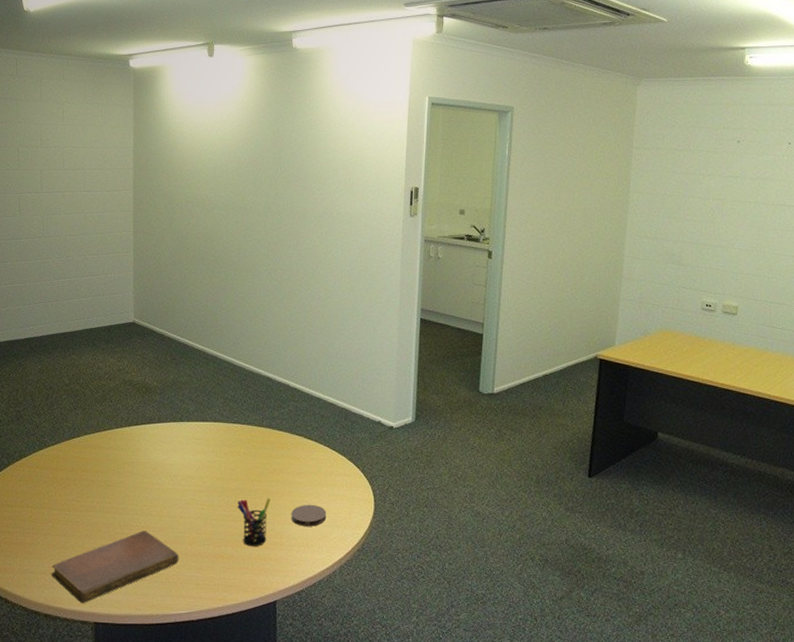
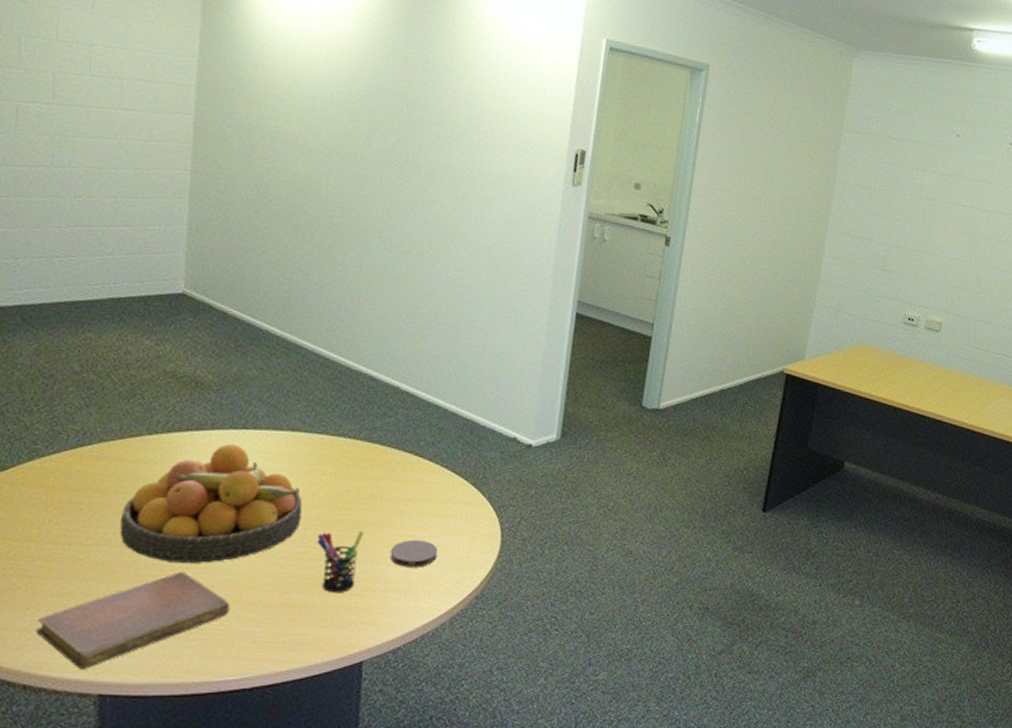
fruit bowl: none [102,433,225,524] -> present [120,444,303,563]

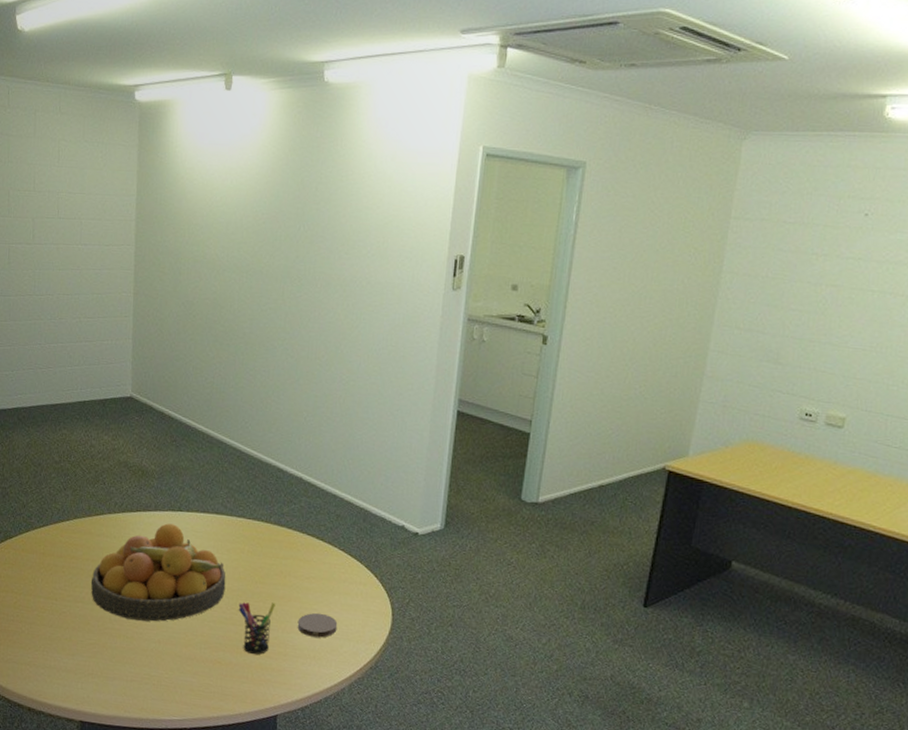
notebook: present [36,572,230,671] -> none [36,627,173,701]

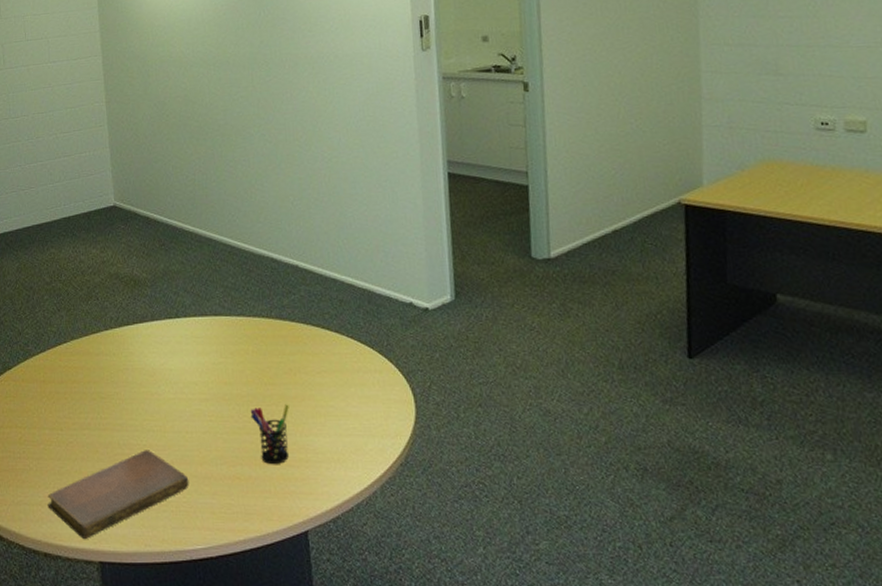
notebook: none [36,627,173,701] -> present [47,450,189,540]
fruit bowl: present [91,523,226,622] -> none [95,332,235,442]
coaster: present [297,612,338,638] -> none [315,409,359,437]

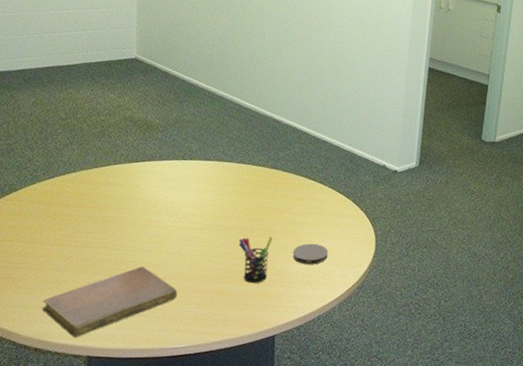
coaster: none [315,409,359,437] -> present [292,243,329,265]

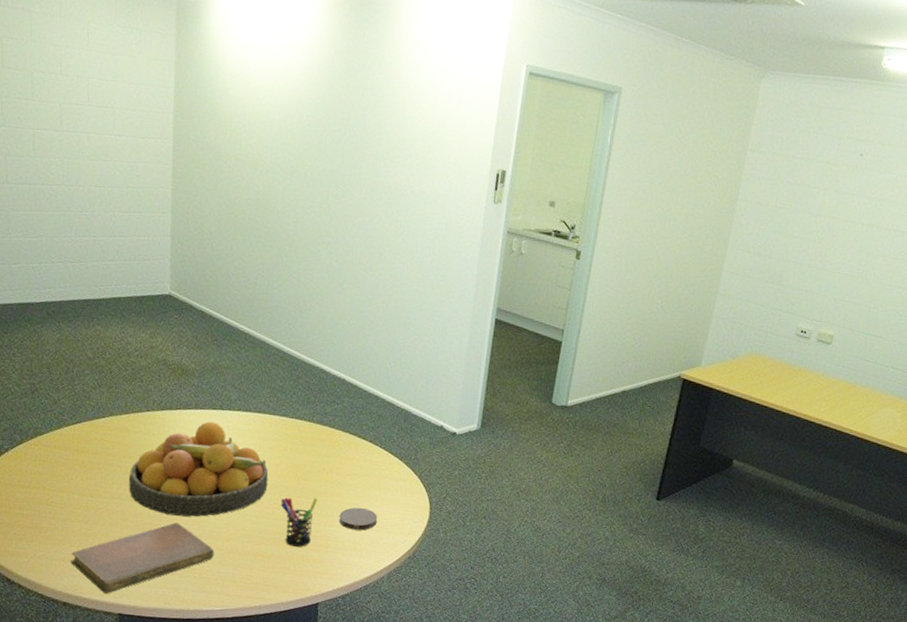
fruit bowl: none [98,171,227,260] -> present [129,421,269,517]

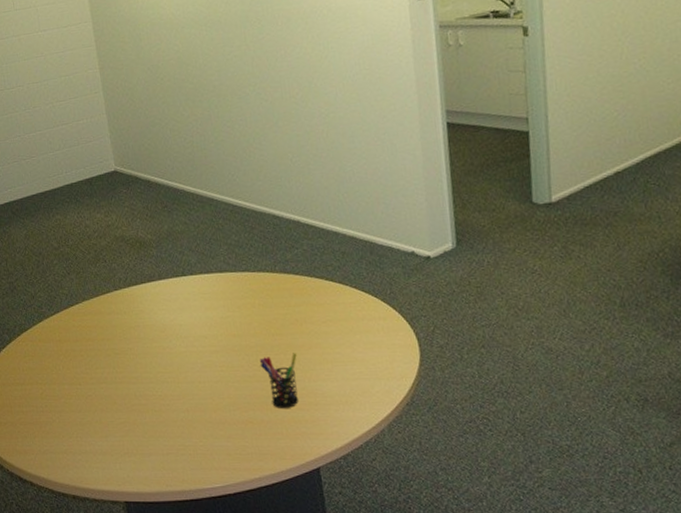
notebook: present [71,522,215,594] -> none [71,400,205,483]
fruit bowl: present [129,421,269,517] -> none [110,290,244,393]
coaster: present [338,507,378,531] -> none [322,355,365,382]

